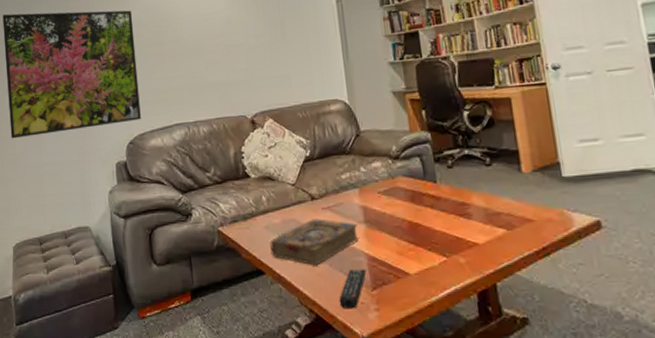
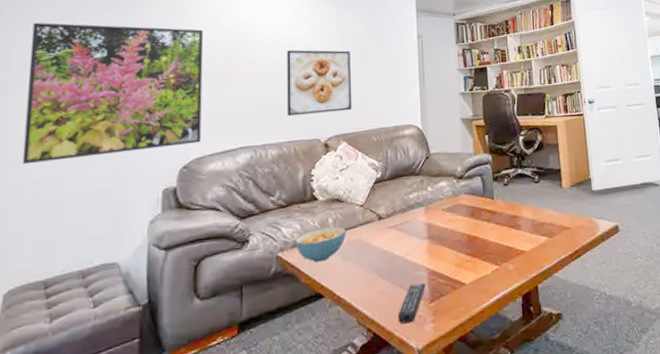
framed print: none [207,22,275,93] -> present [287,49,353,117]
cereal bowl: none [233,205,281,239] -> present [295,227,346,263]
book: present [270,218,360,266] -> none [332,237,422,285]

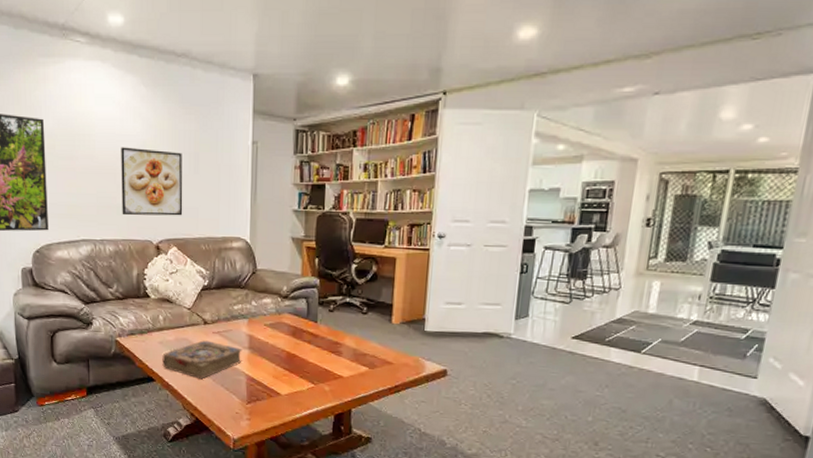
cereal bowl: present [295,227,346,263] -> none [130,323,175,352]
book: none [332,237,422,285] -> present [162,340,243,380]
remote control: present [397,283,426,324] -> none [217,385,244,417]

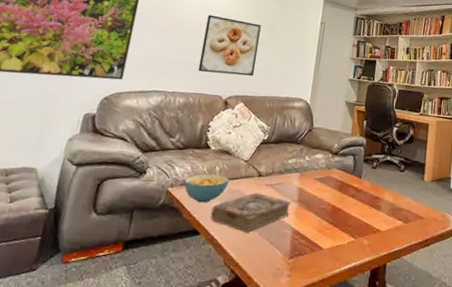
cereal bowl: none [130,323,175,352] -> present [183,174,229,203]

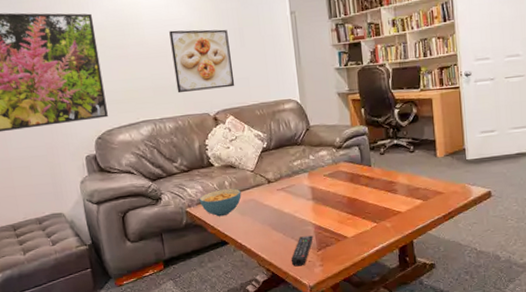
book: present [210,192,292,233] -> none [232,198,308,236]
remote control: none [258,239,289,273] -> present [291,235,313,267]

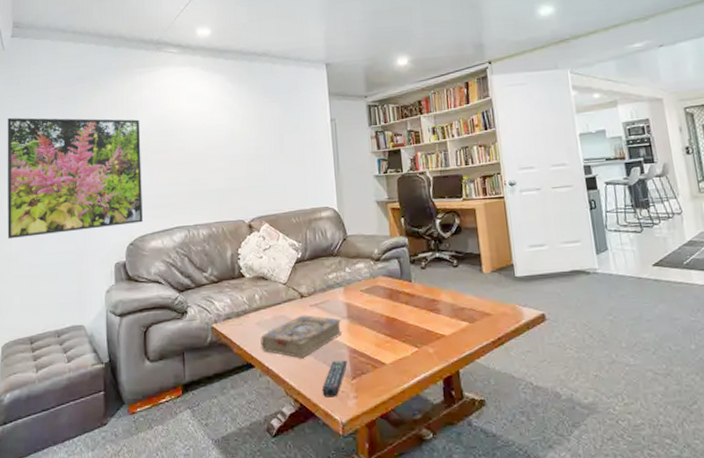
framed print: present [169,29,235,93] -> none [211,135,272,199]
cereal bowl: present [199,188,242,217] -> none [226,303,272,335]
book: none [232,198,308,236] -> present [260,315,343,359]

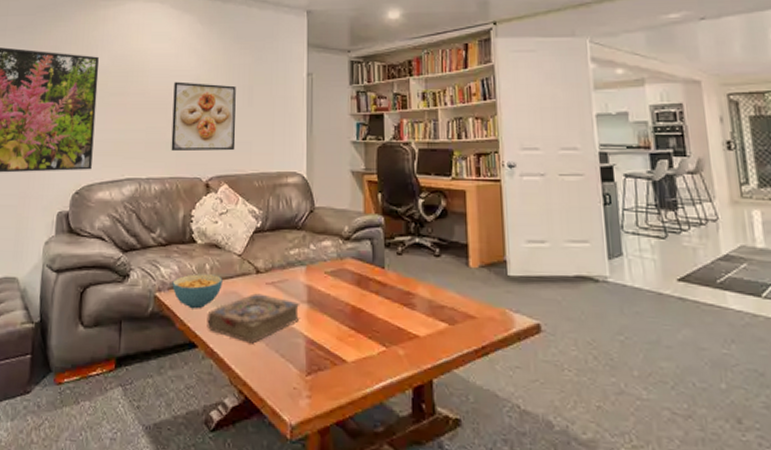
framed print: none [211,135,272,199] -> present [171,81,236,152]
cereal bowl: none [226,303,272,335] -> present [172,274,223,309]
remote control: present [322,360,348,398] -> none [271,351,303,394]

